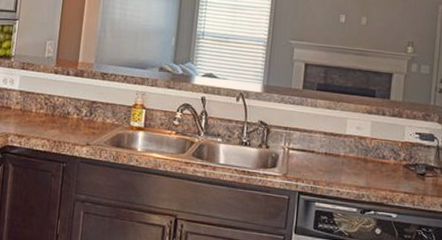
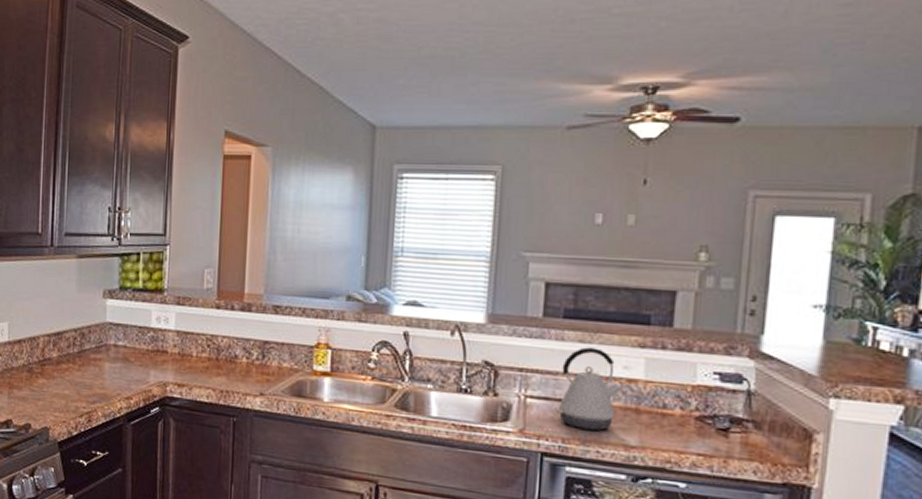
kettle: none [309,112,356,175] -> present [555,347,622,431]

